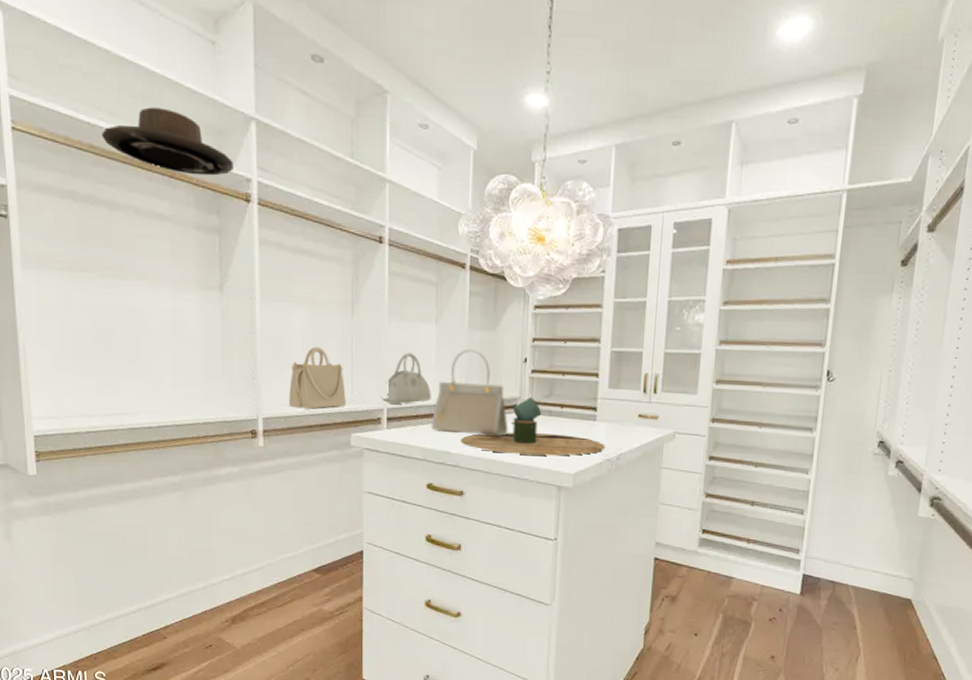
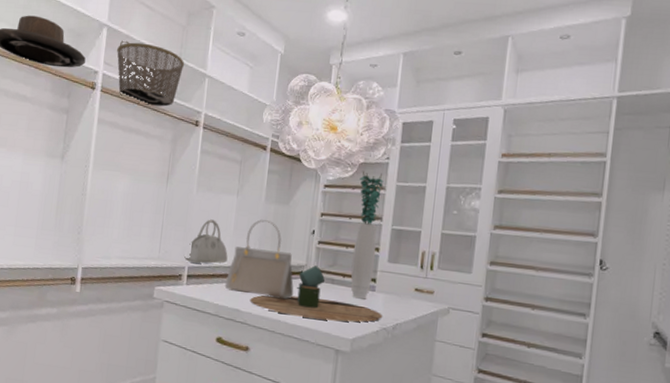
basket: none [272,138,359,221] -> present [117,40,185,107]
handbag: present [288,347,346,409] -> none [105,209,155,263]
vase: none [569,286,600,430] -> present [350,170,384,299]

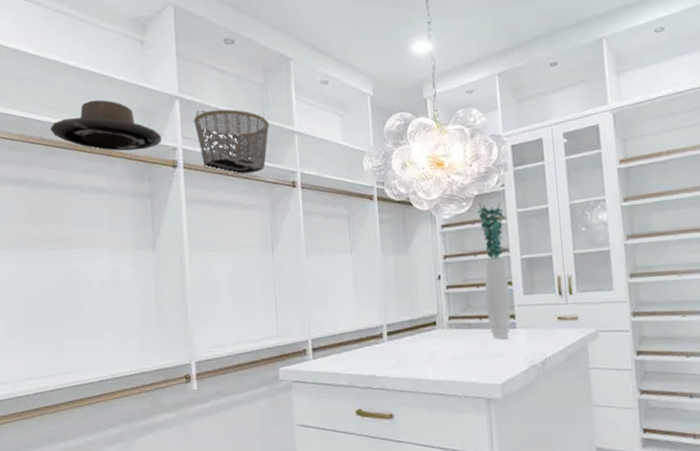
handbag: present [183,219,228,265] -> none [304,283,353,335]
handbag: present [224,220,294,300] -> none [354,273,431,357]
decorative tray: present [250,265,383,322] -> none [384,312,530,371]

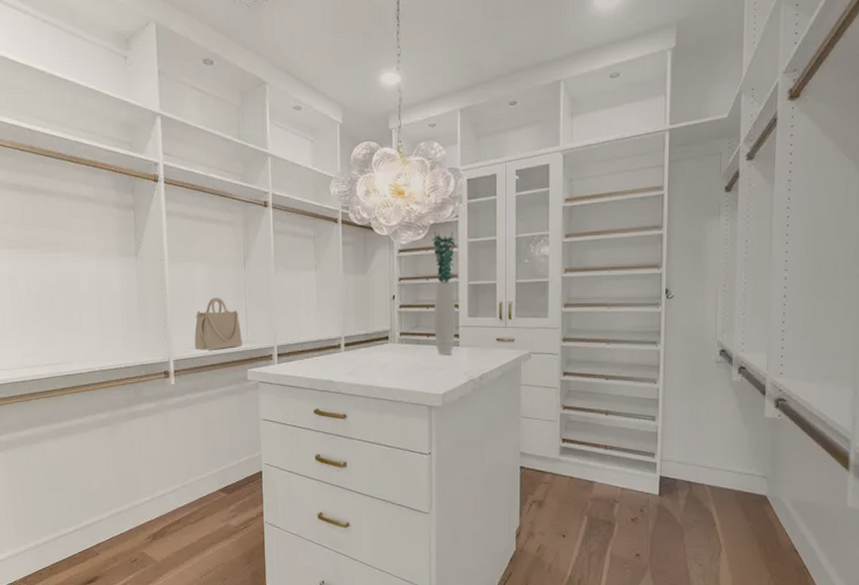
hat: present [50,99,161,151] -> none [39,112,144,164]
basket: present [194,109,270,175] -> none [174,128,245,192]
handbag: none [218,288,272,349] -> present [194,297,242,350]

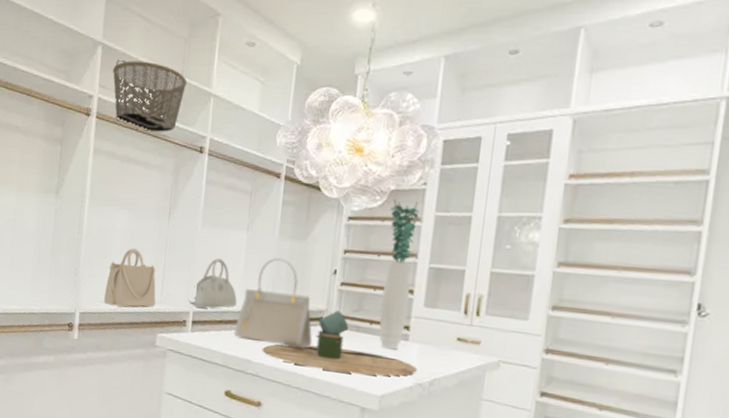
basket: none [174,128,245,192] -> present [113,59,188,132]
handbag: none [271,297,314,343] -> present [188,258,237,309]
handbag: none [315,291,382,365] -> present [233,258,313,349]
decorative tray: none [341,329,469,379] -> present [262,310,418,377]

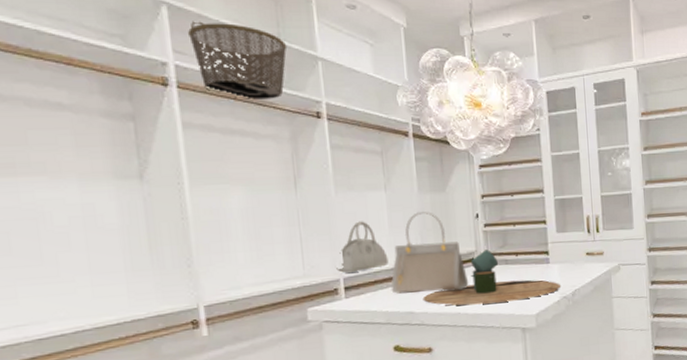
handbag: present [103,248,156,308] -> none [232,225,298,291]
vase: present [379,198,420,350] -> none [514,145,545,274]

